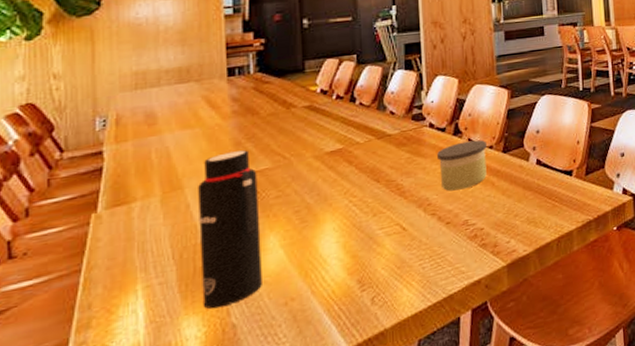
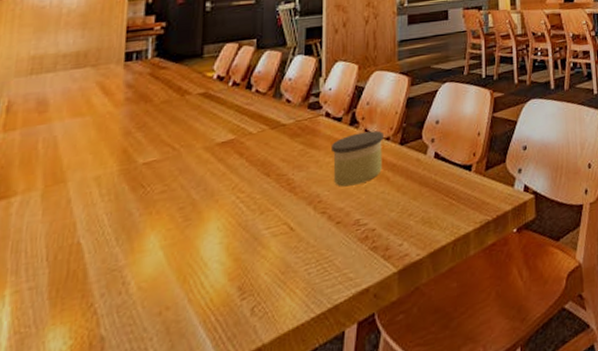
water bottle: present [198,150,262,309] -> none [72,140,144,319]

